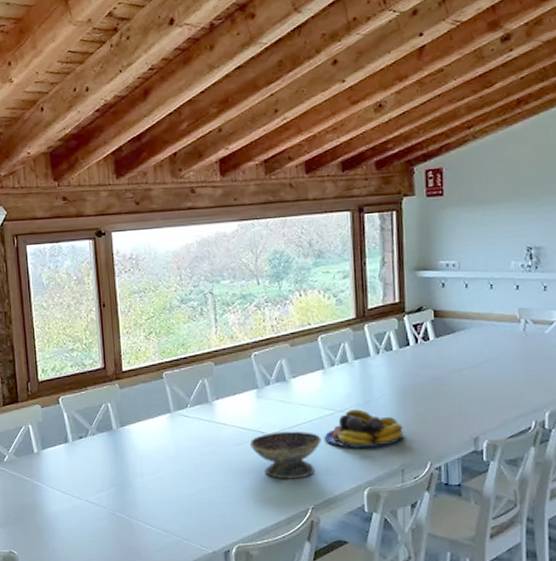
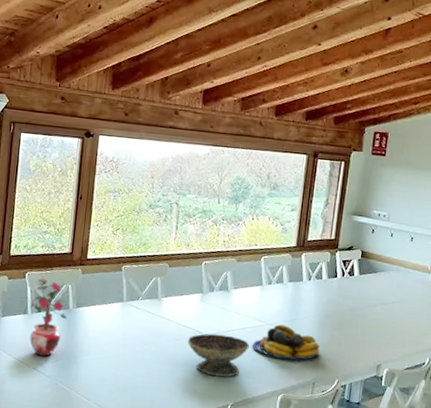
potted plant: none [70,399,113,487] -> present [29,276,67,357]

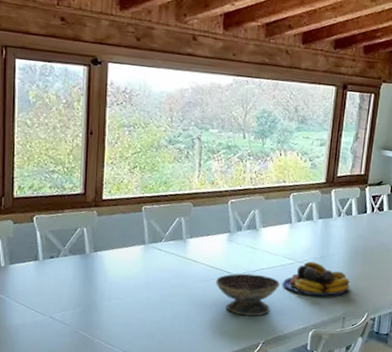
potted plant: present [29,276,67,357] -> none [41,220,84,305]

